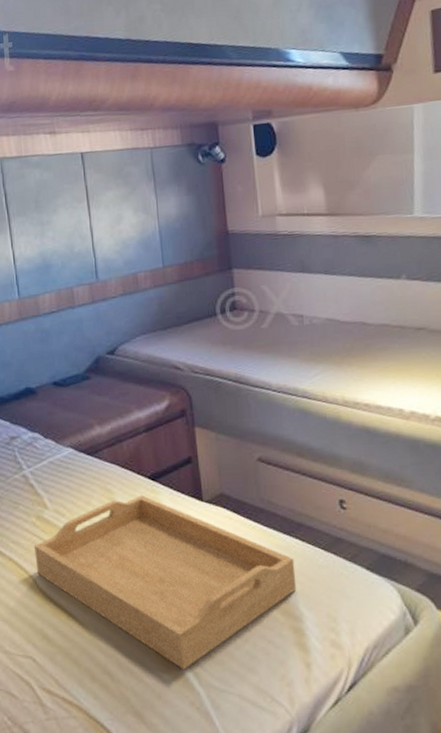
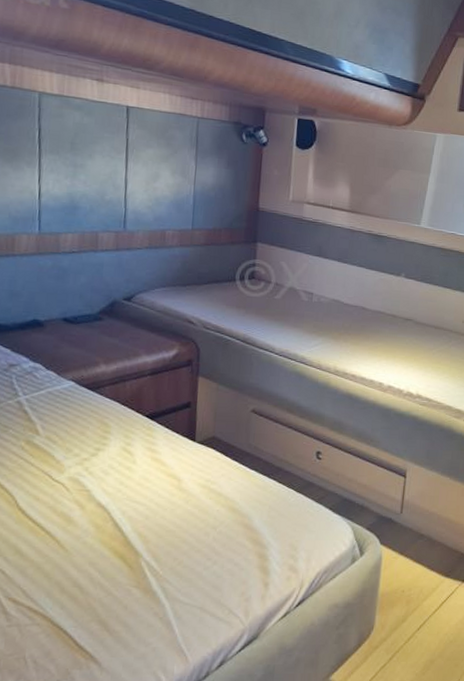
serving tray: present [33,495,297,670] -> none [18,431,270,585]

